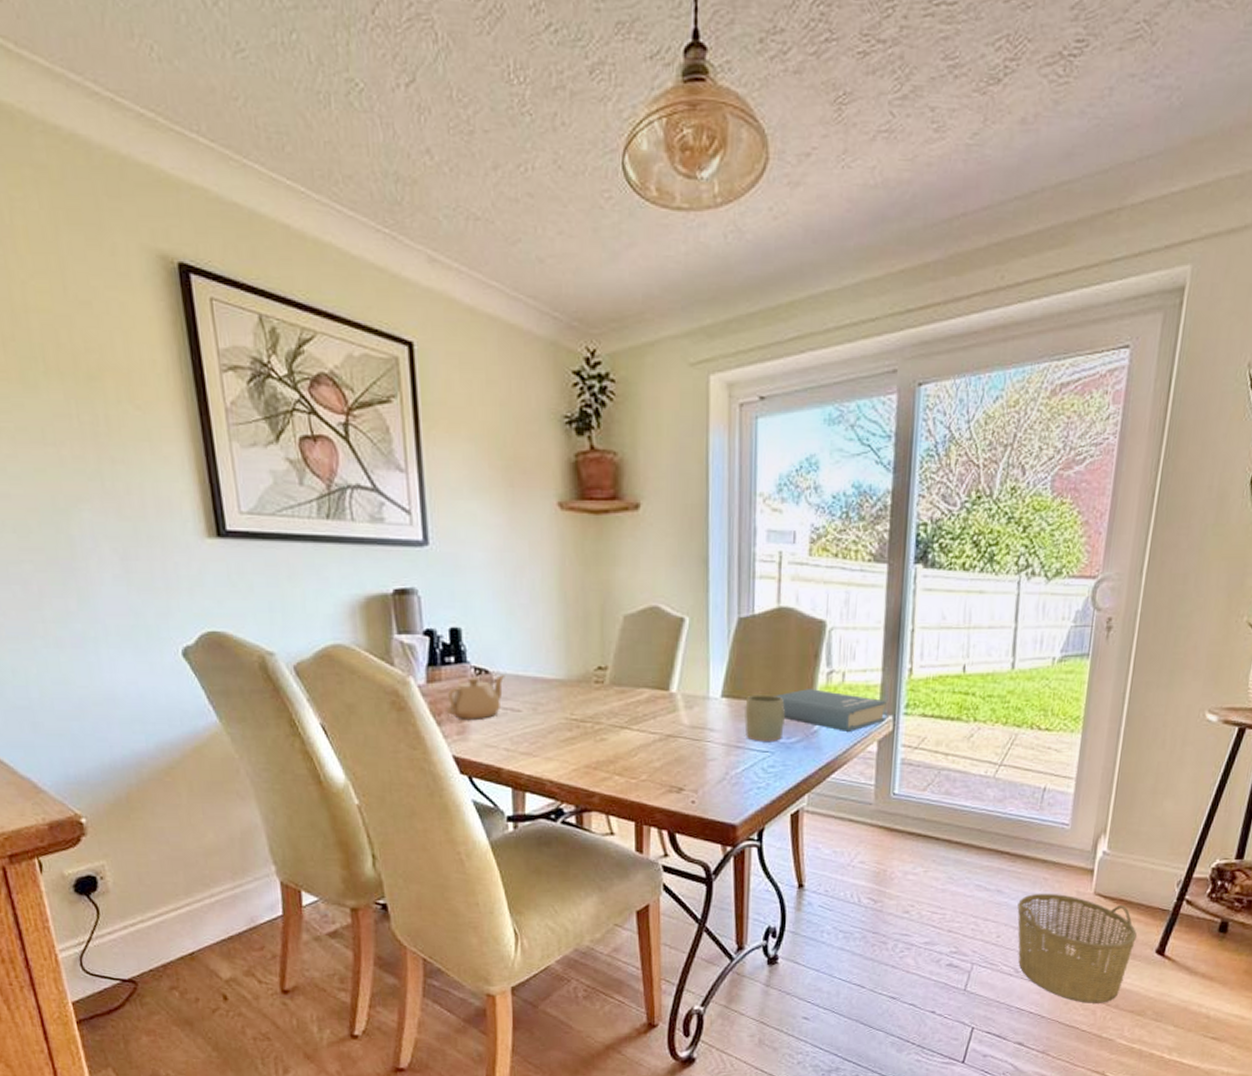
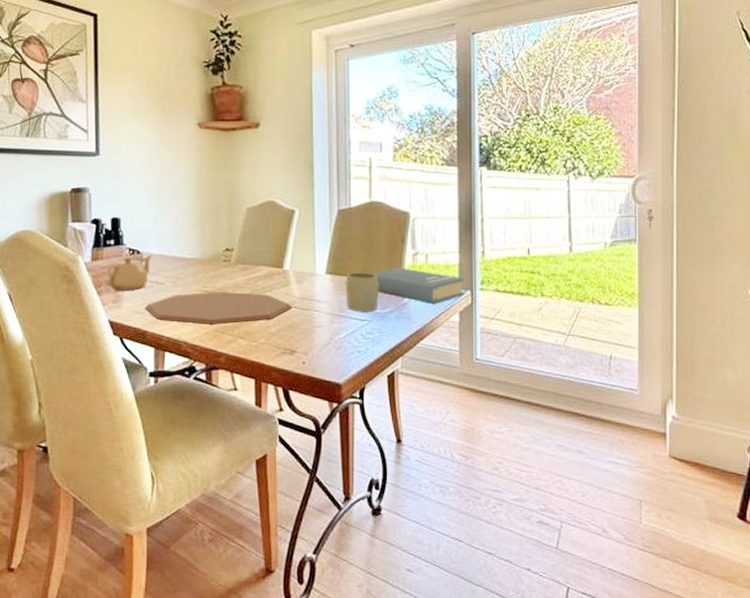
placemat: none [498,720,679,759] -> present [145,292,292,324]
basket: present [1017,893,1138,1003] -> none [598,454,717,568]

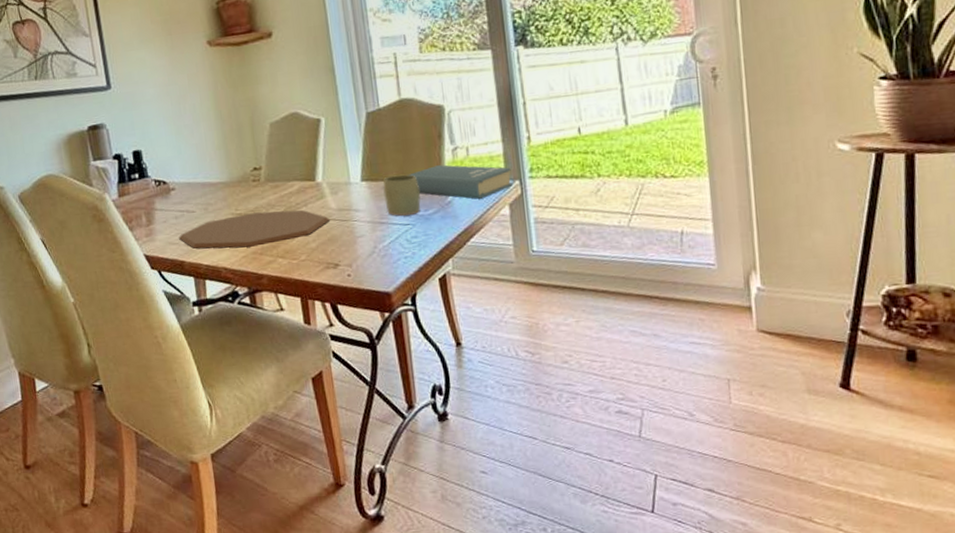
teapot: present [106,255,153,290] -> none [135,183,180,224]

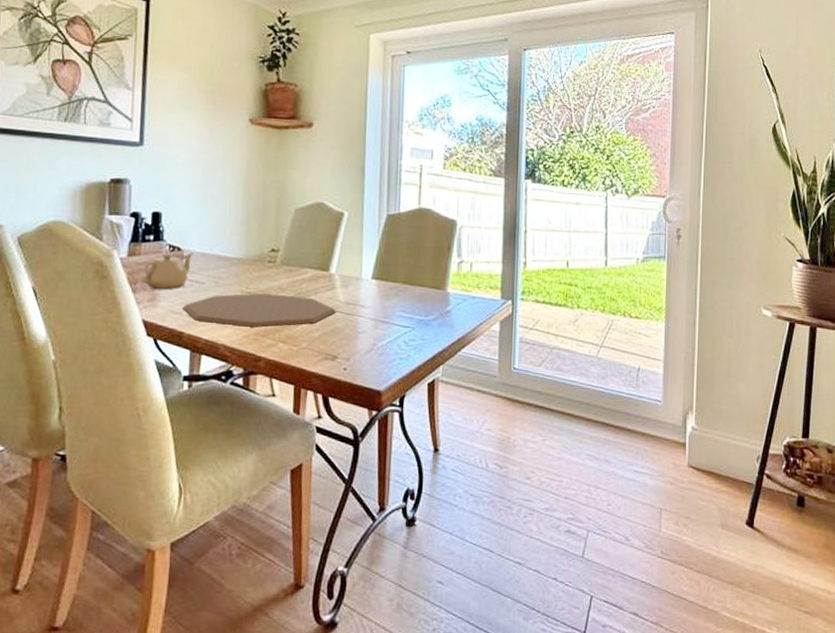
teapot: none [135,183,180,224] -> present [142,252,194,289]
mug: present [383,174,421,216] -> none [390,278,424,318]
book: present [407,164,513,199] -> none [414,275,506,313]

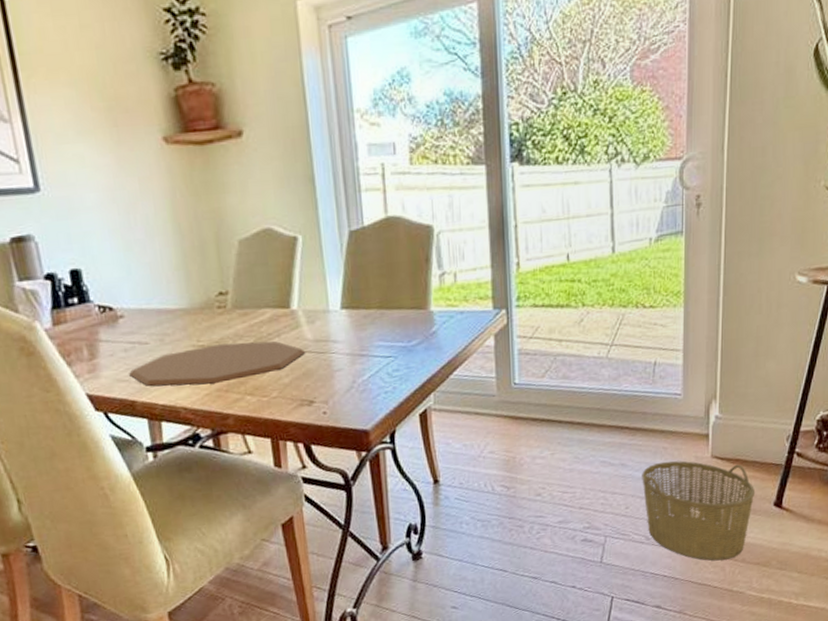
teapot: present [142,252,194,289] -> none [74,310,130,358]
basket: none [624,463,729,574] -> present [642,460,756,561]

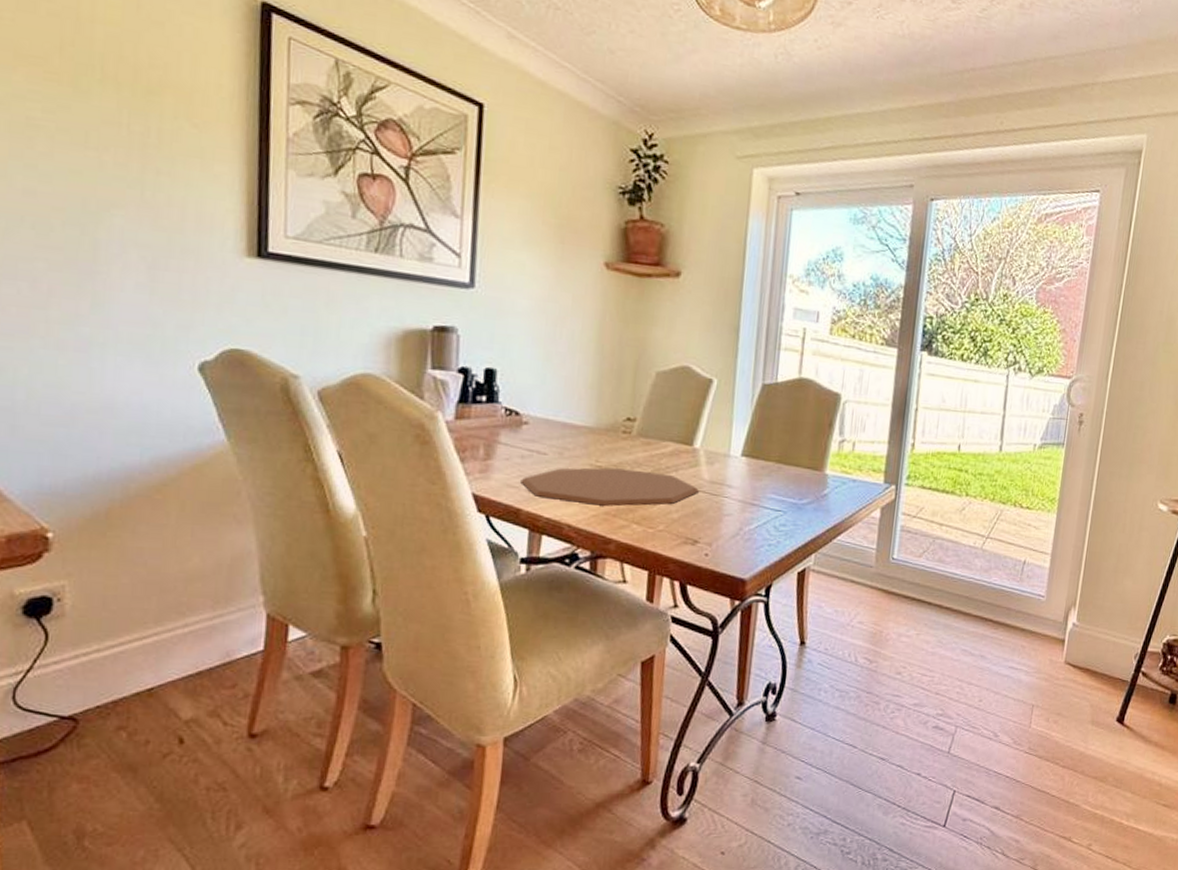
basket: present [642,460,756,561] -> none [997,660,1101,769]

